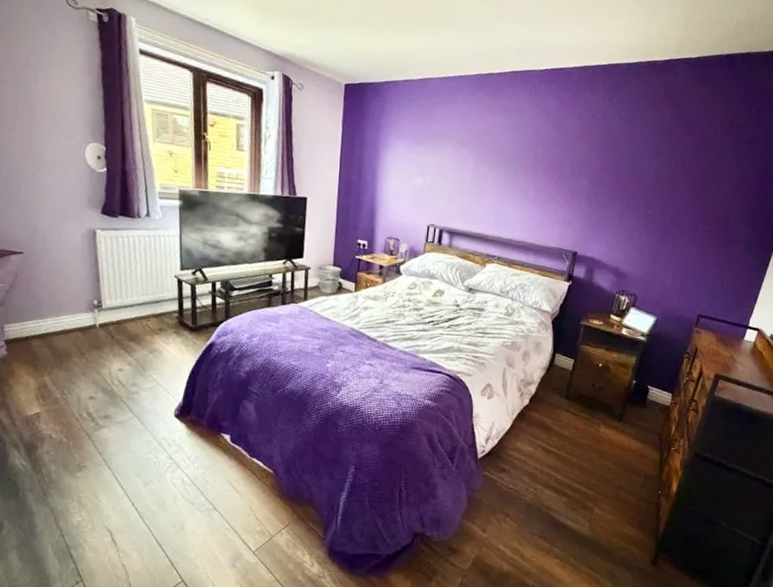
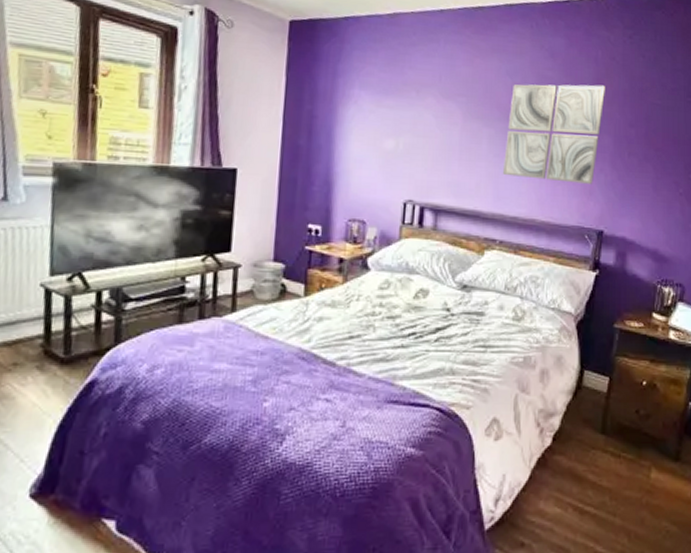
wall art: none [503,136,588,216] -> present [503,84,606,184]

